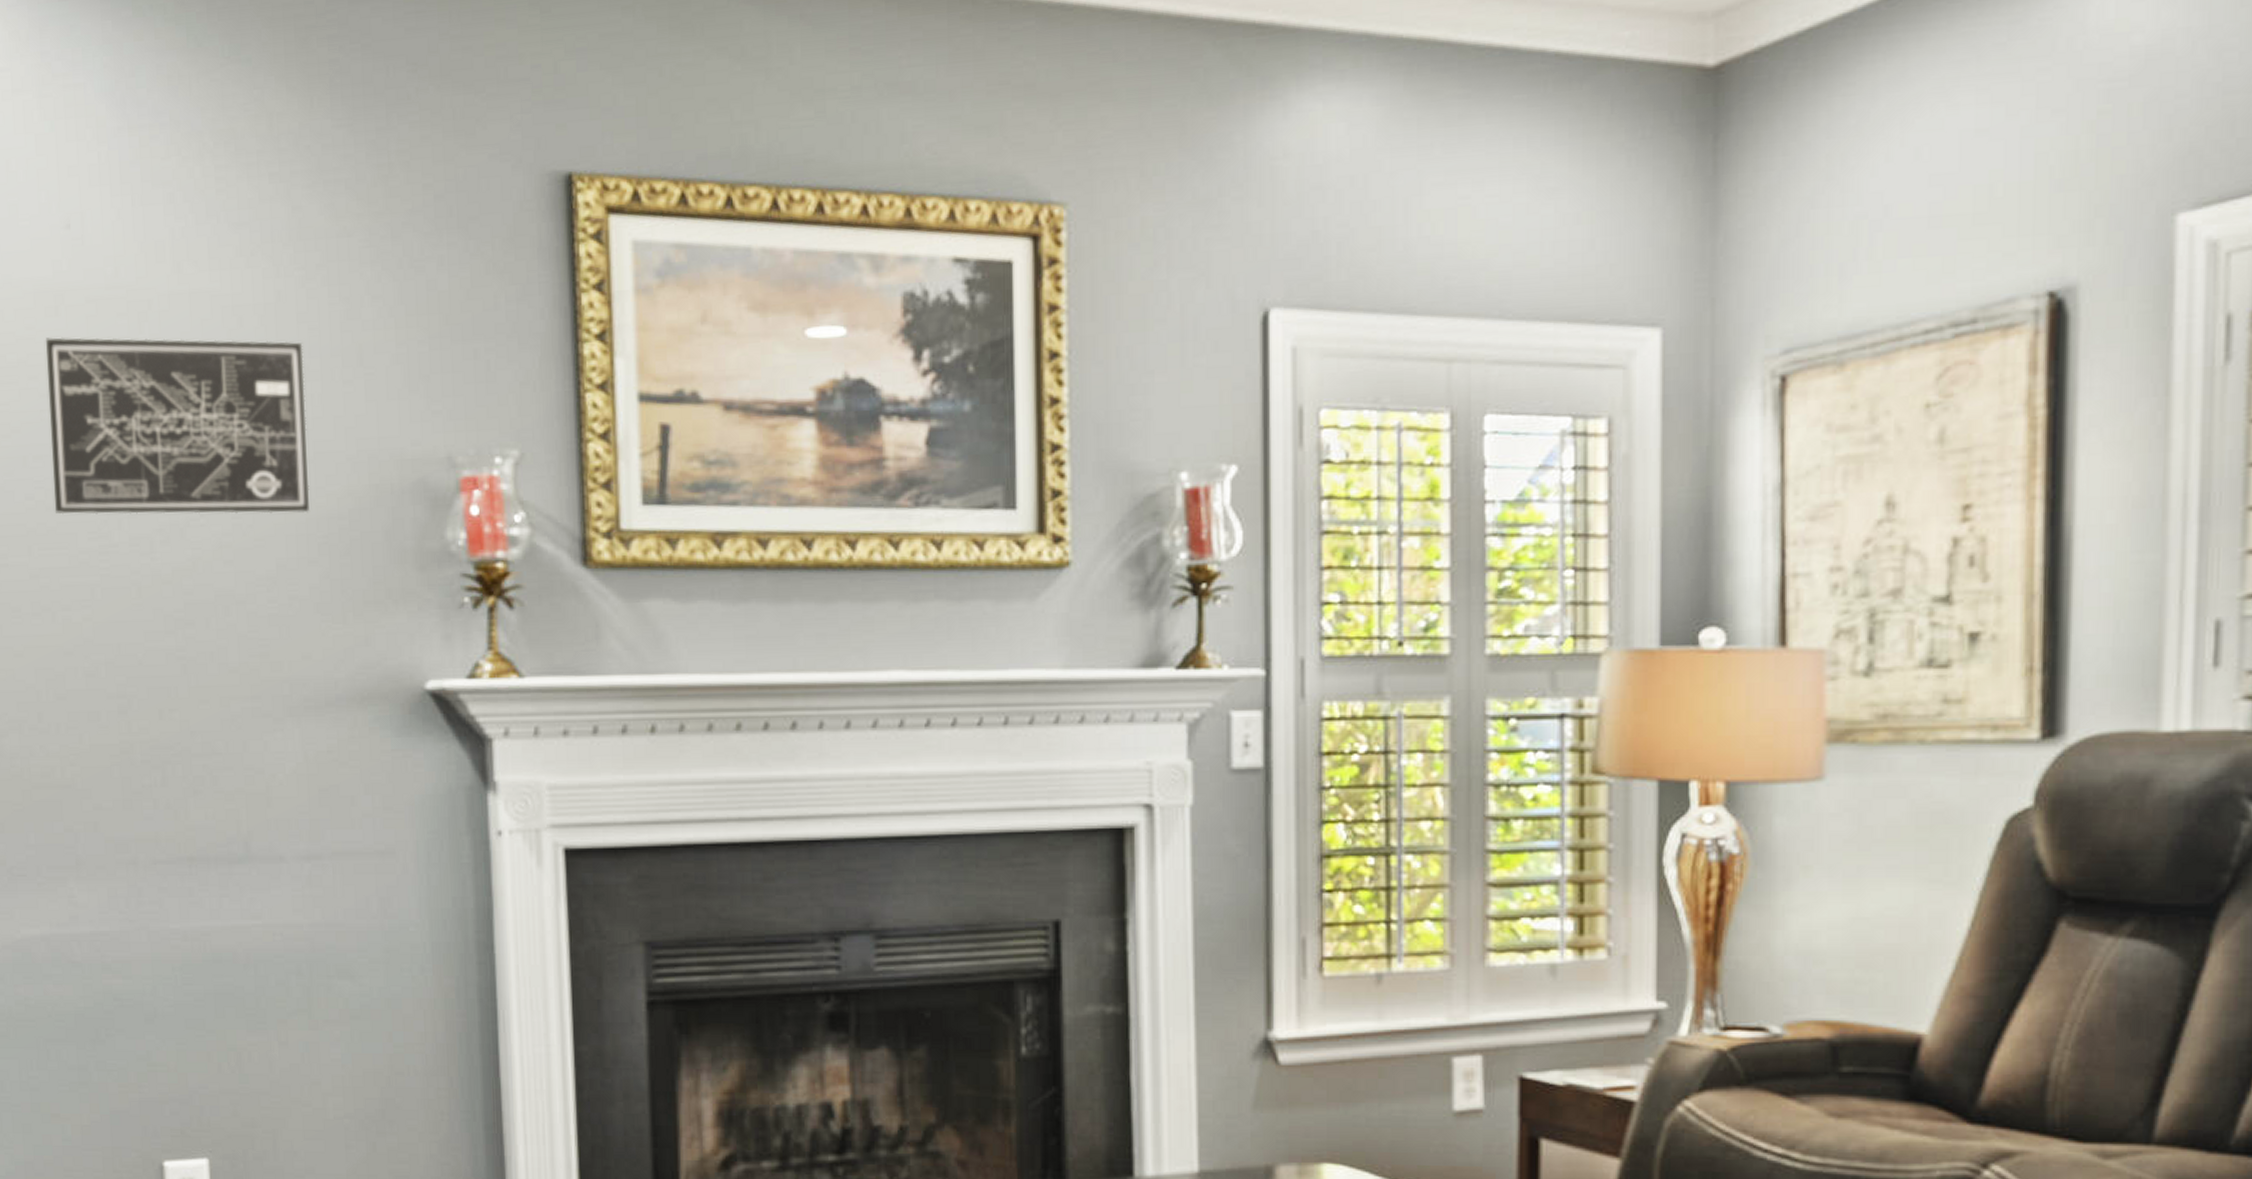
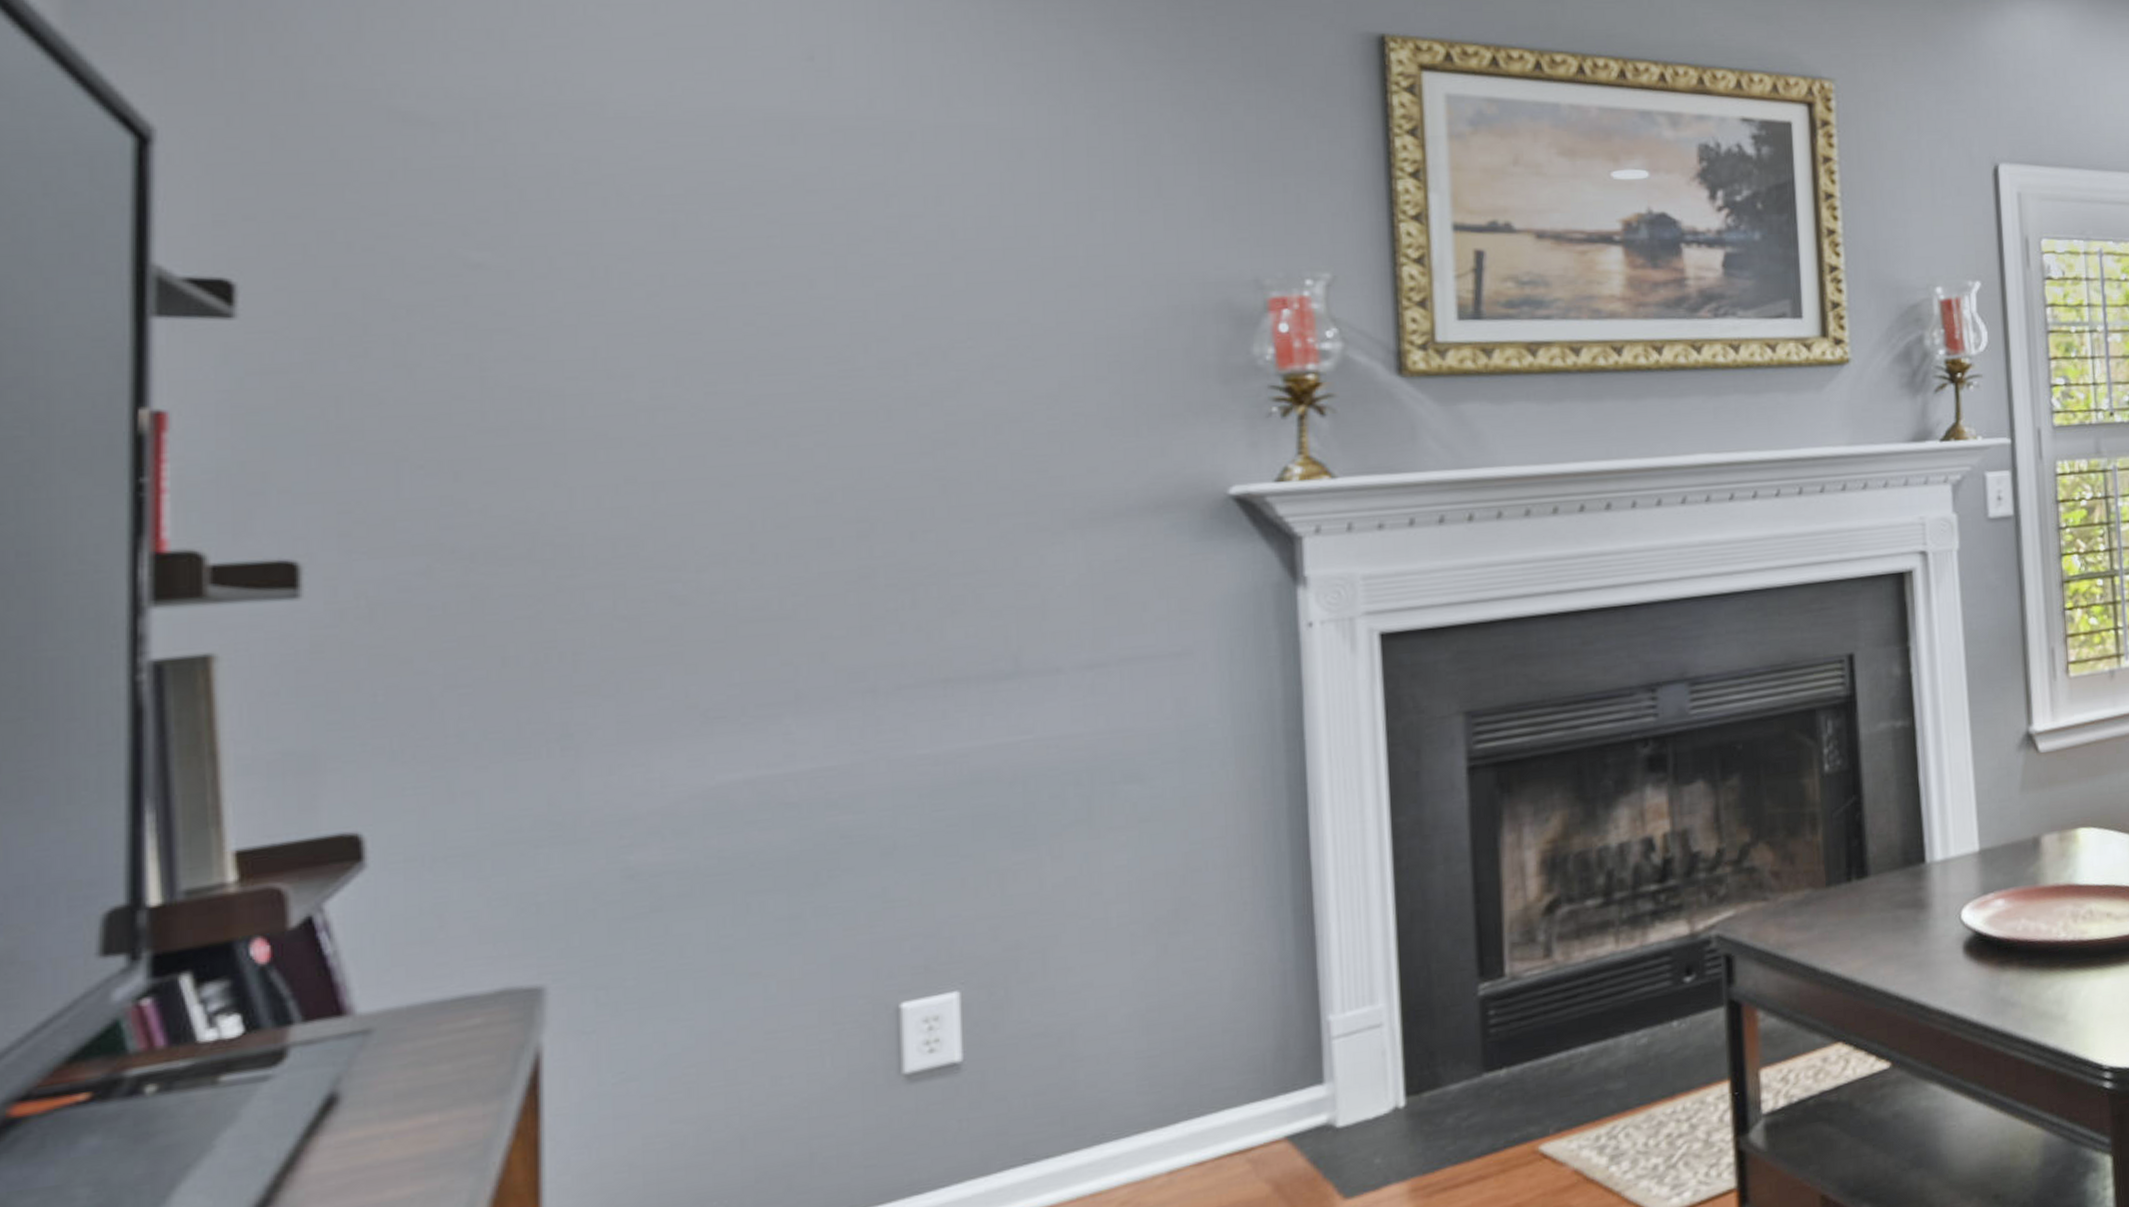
wall art: present [45,337,310,515] -> none [776,165,1099,340]

